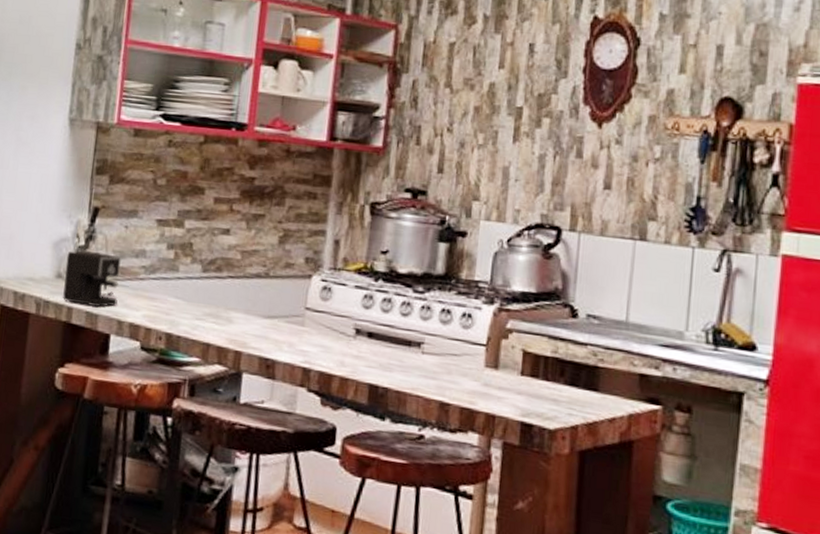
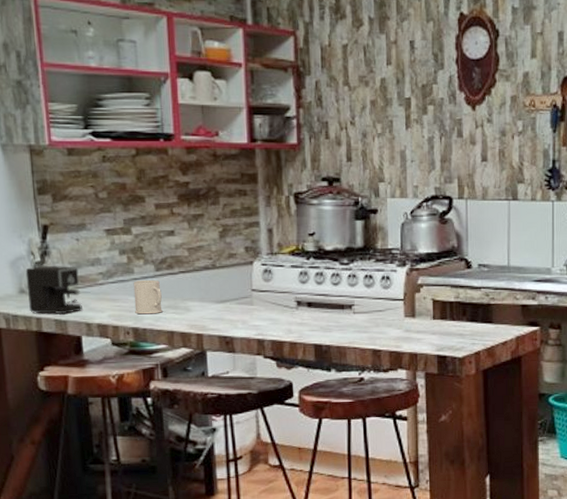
mug: none [172,280,205,321] -> present [133,279,163,315]

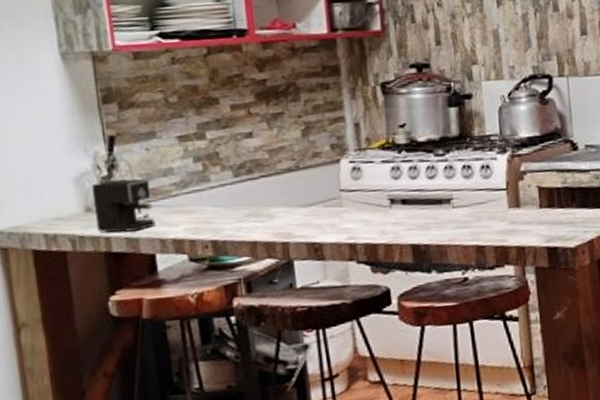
mug: present [133,279,163,315] -> none [210,187,243,226]

